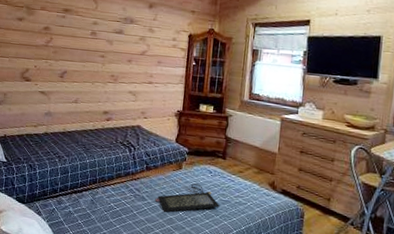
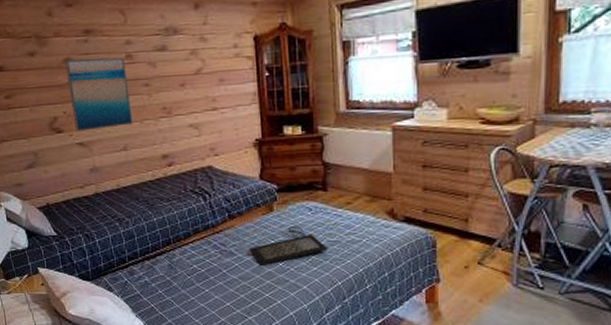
wall art: none [40,27,90,85] -> present [64,57,133,131]

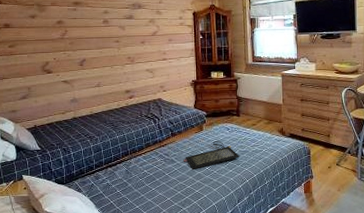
wall art: present [64,57,133,131] -> none [58,21,106,72]

